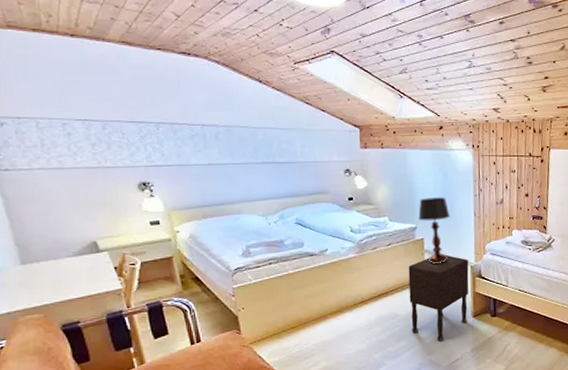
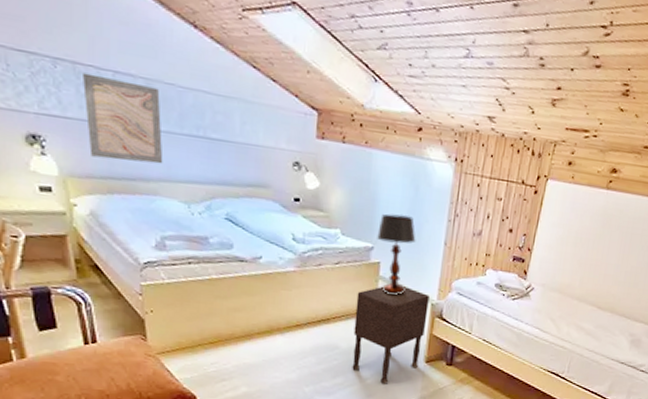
wall art: none [179,130,244,192] -> present [83,73,163,164]

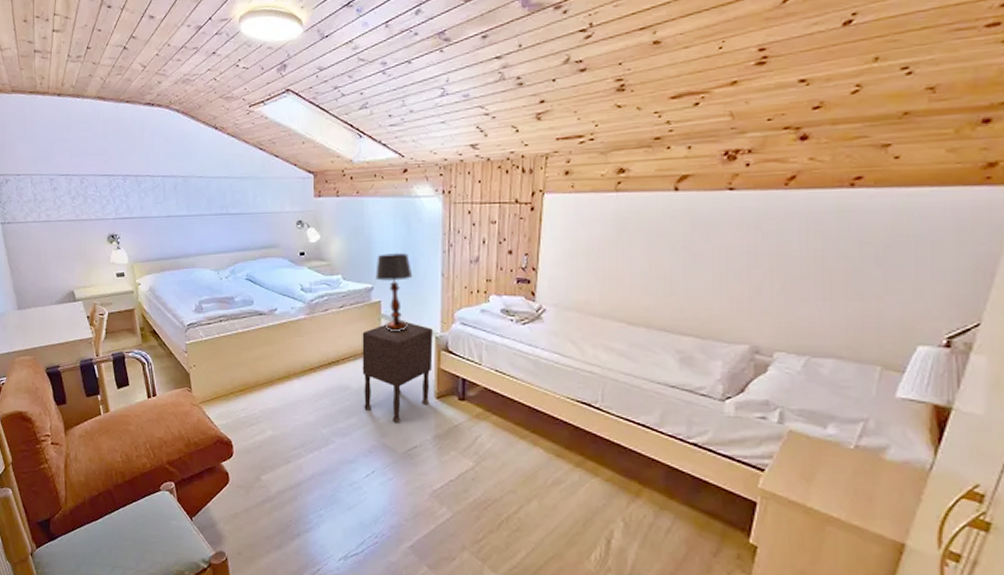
wall art: present [83,73,163,164] -> none [143,181,198,244]

